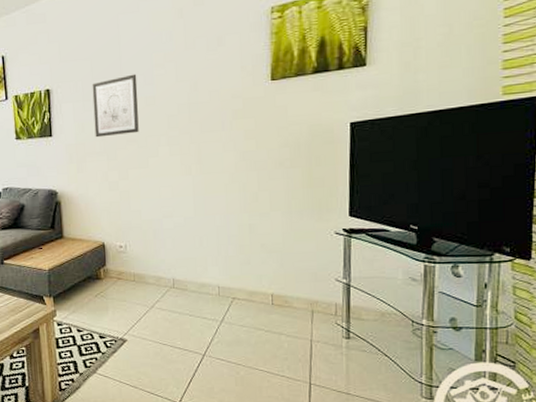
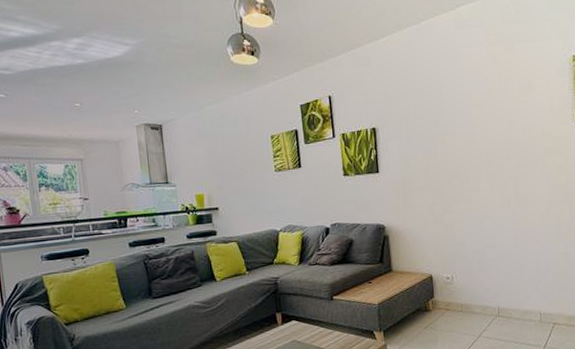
wall art: present [92,74,139,138] -> none [415,114,461,174]

